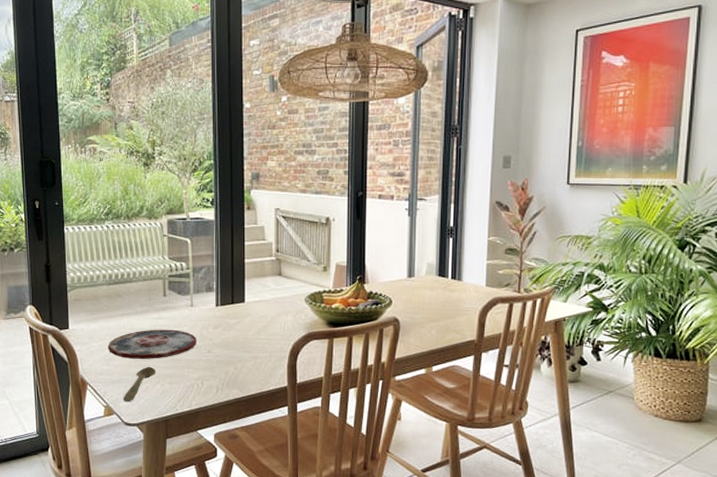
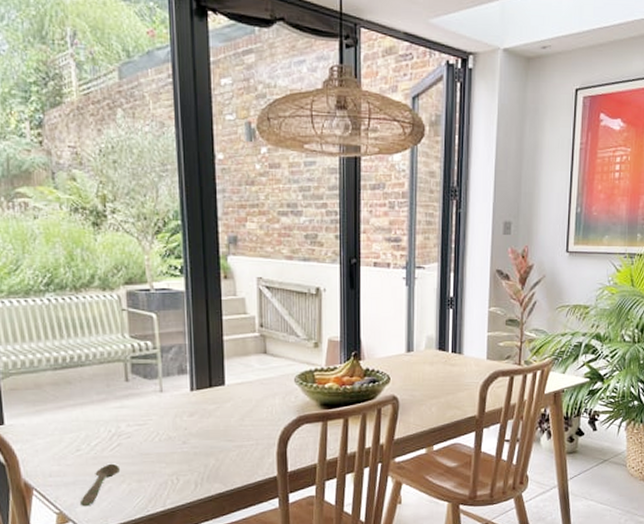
plate: present [108,329,196,359] -> none [57,419,169,456]

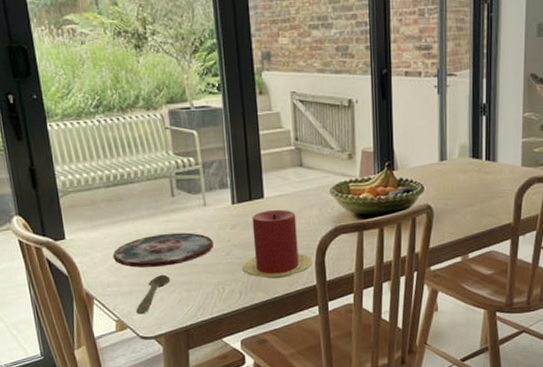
plate: none [57,419,169,456] -> present [112,232,213,268]
candle: none [199,397,274,469] -> present [242,209,313,278]

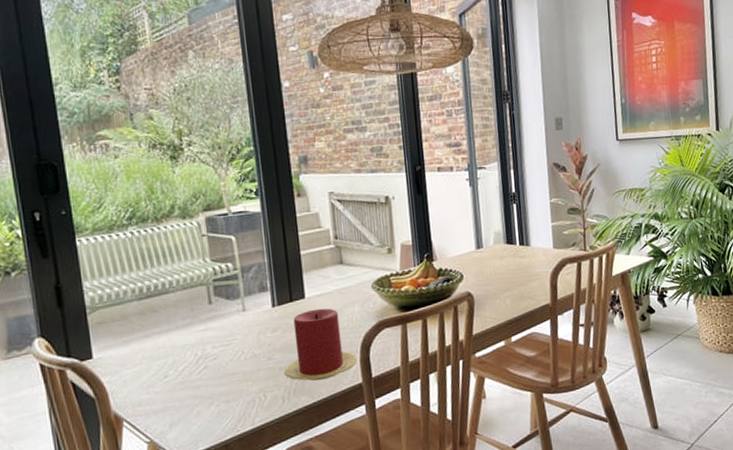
plate: present [112,232,213,268] -> none [145,340,254,383]
spoon: present [136,274,171,315] -> none [171,386,209,433]

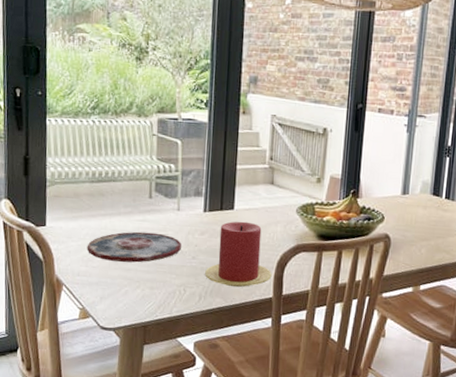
plate: none [145,340,254,383] -> present [87,231,181,263]

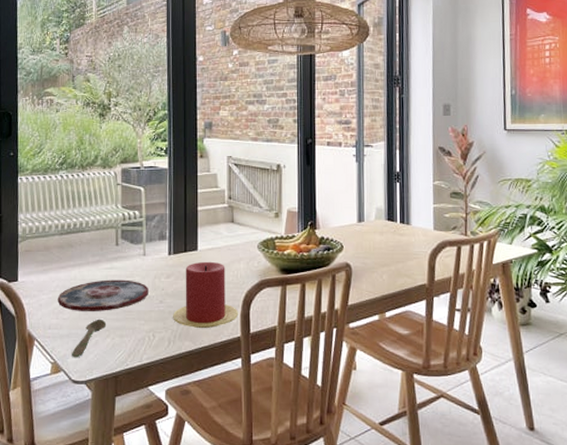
spoon: none [101,269,137,306] -> present [72,319,107,358]

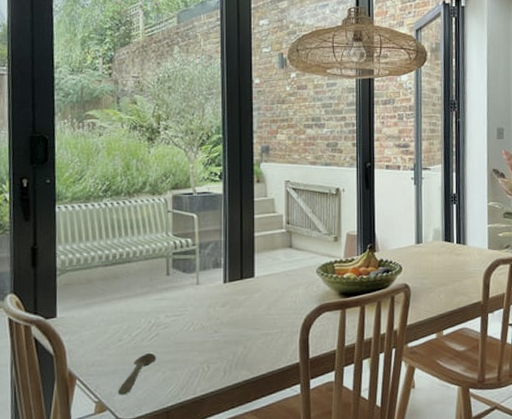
plate: present [57,279,148,311] -> none [101,310,202,346]
candle: present [173,261,239,328] -> none [229,288,297,356]

